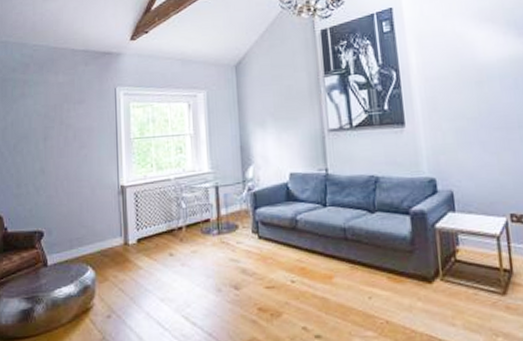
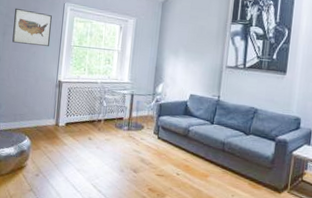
wall art: none [56,104,104,148] -> present [12,8,52,46]

